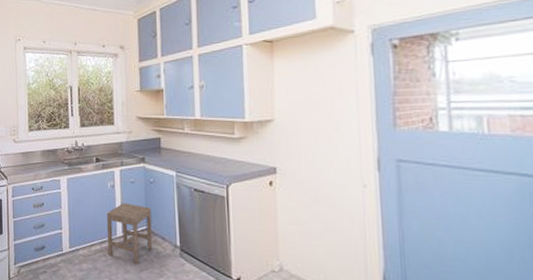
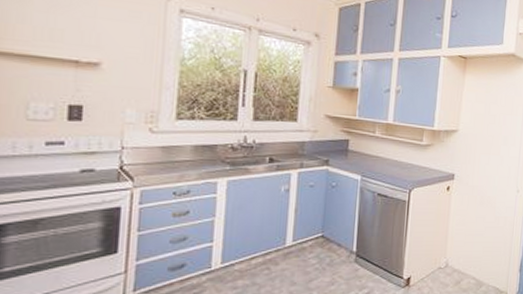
stool: present [106,203,153,265] -> none [271,209,330,275]

